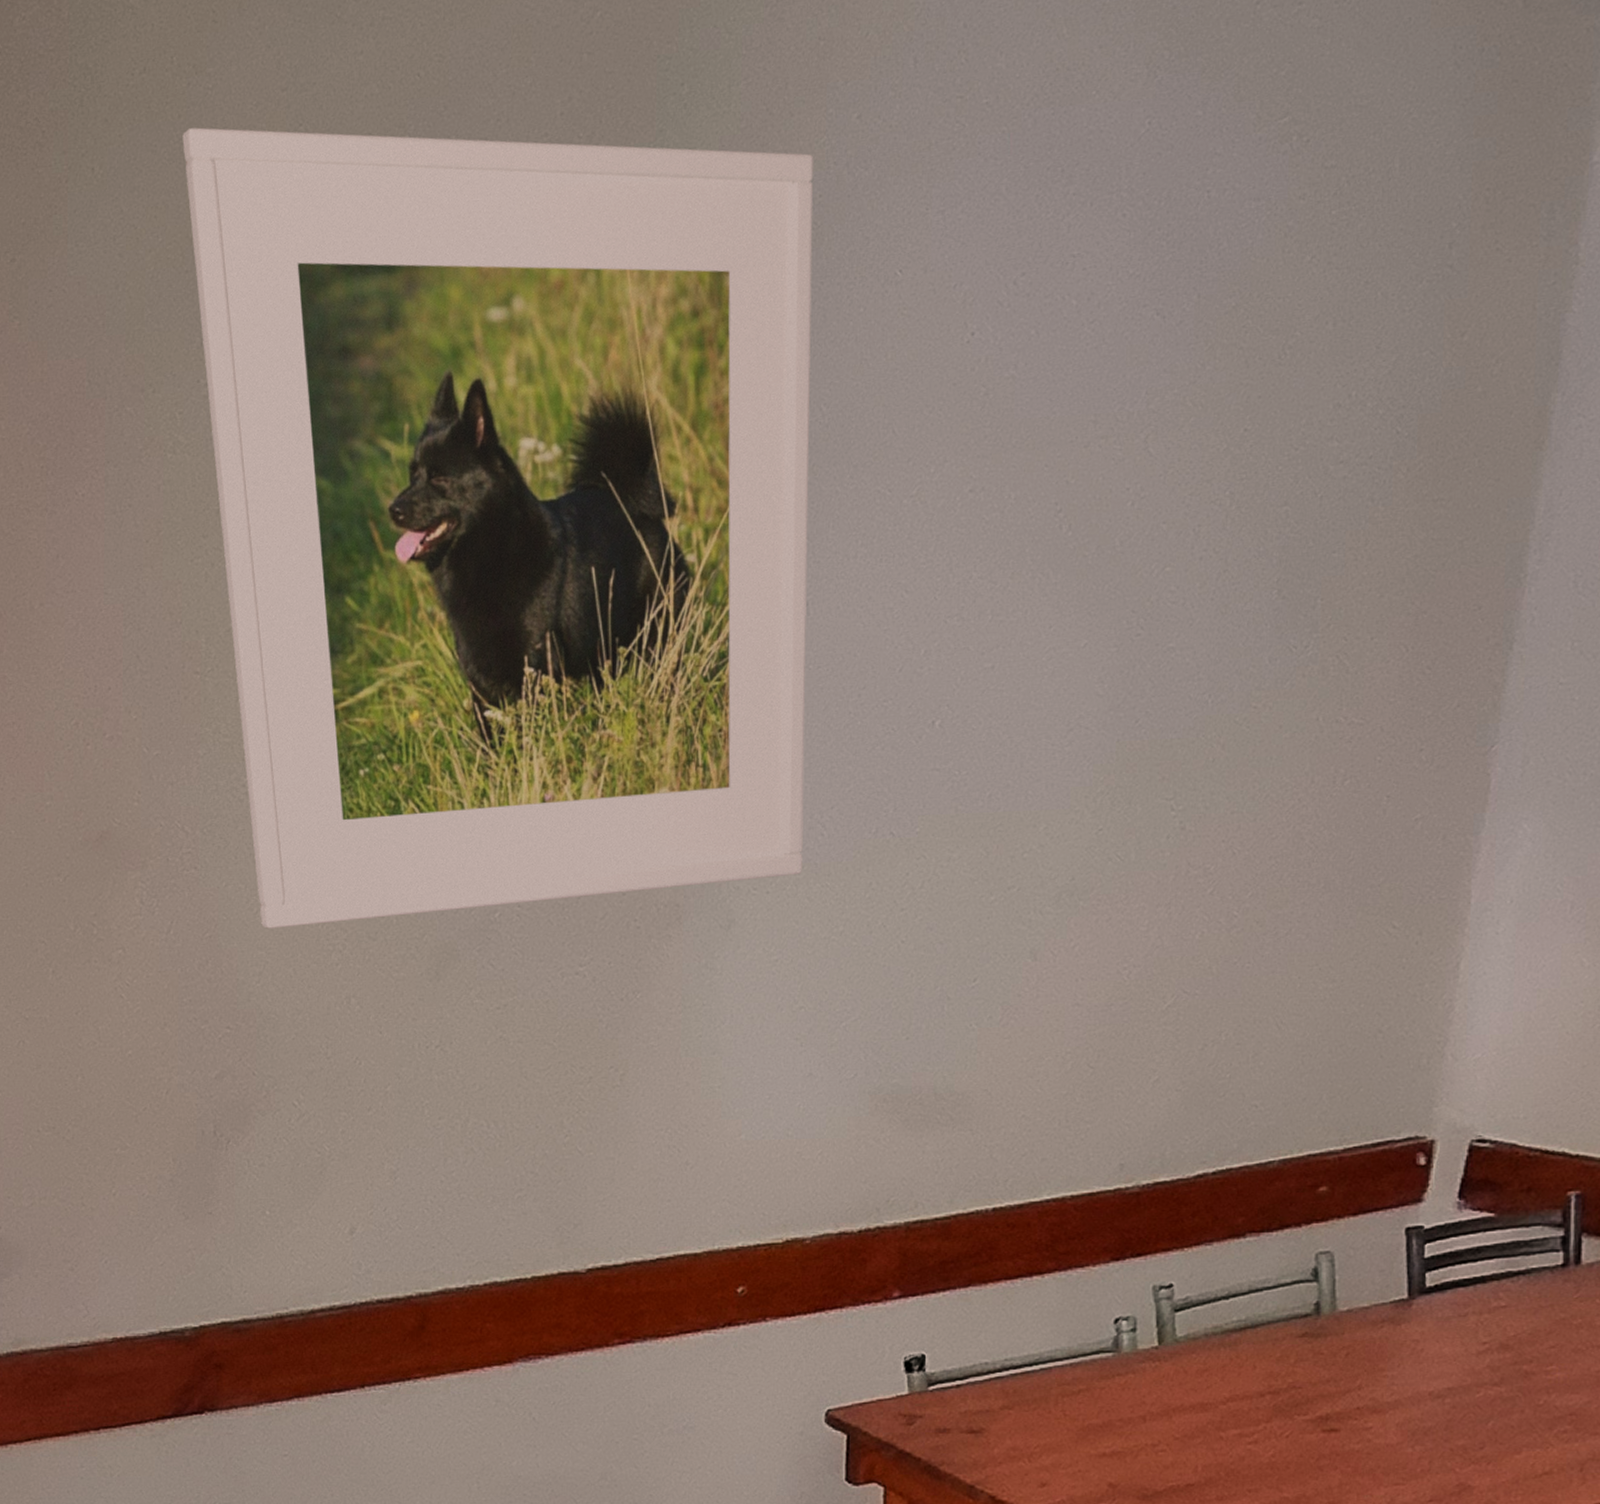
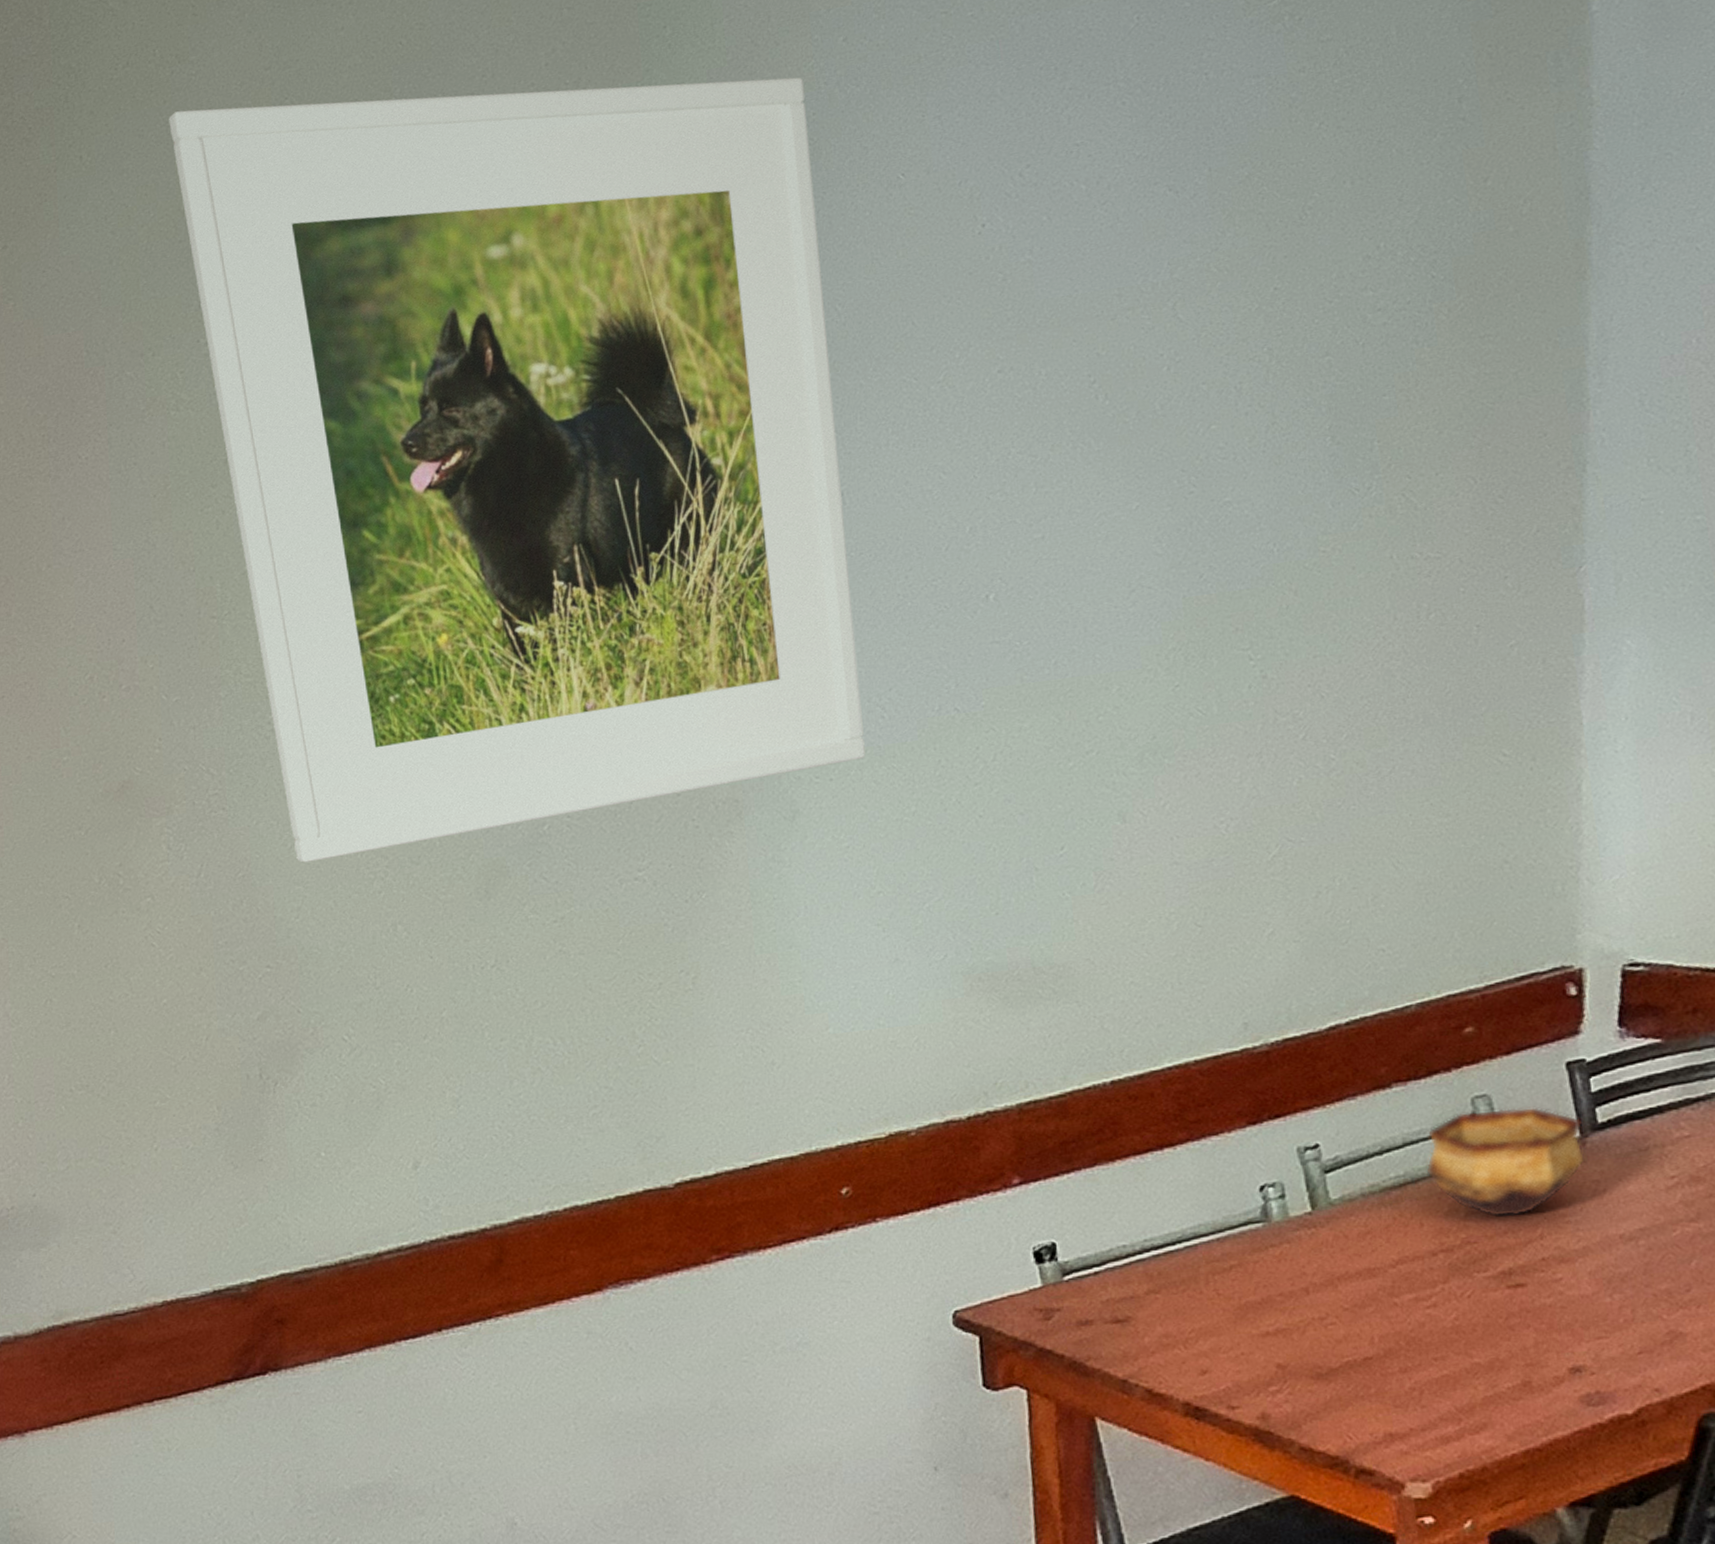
bowl: none [1266,1265,1413,1367] -> present [1426,1106,1585,1218]

